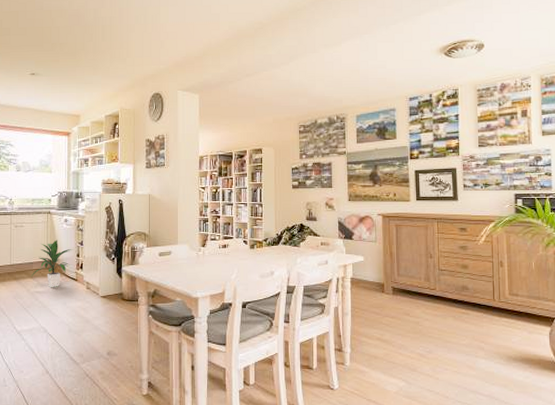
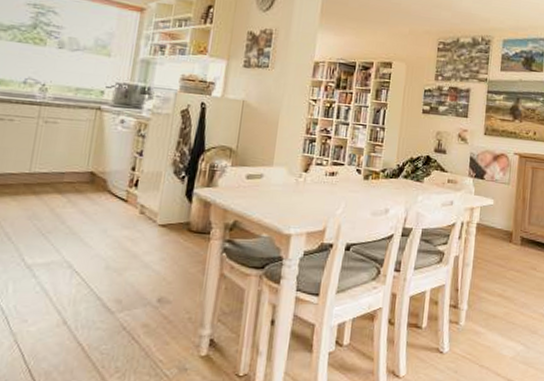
indoor plant: present [31,239,73,287] -> none [58,145,127,209]

